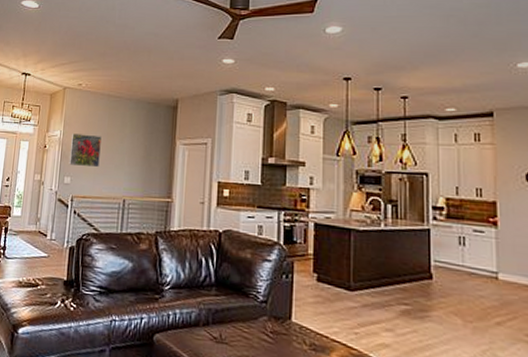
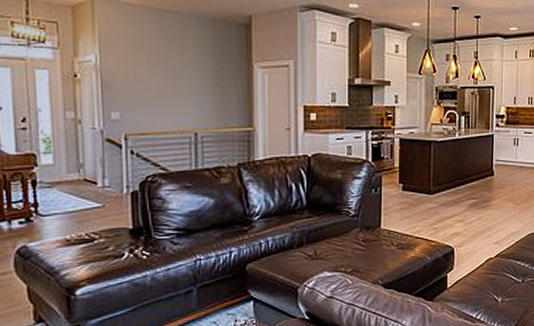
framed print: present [68,133,102,168] -> none [113,58,158,99]

